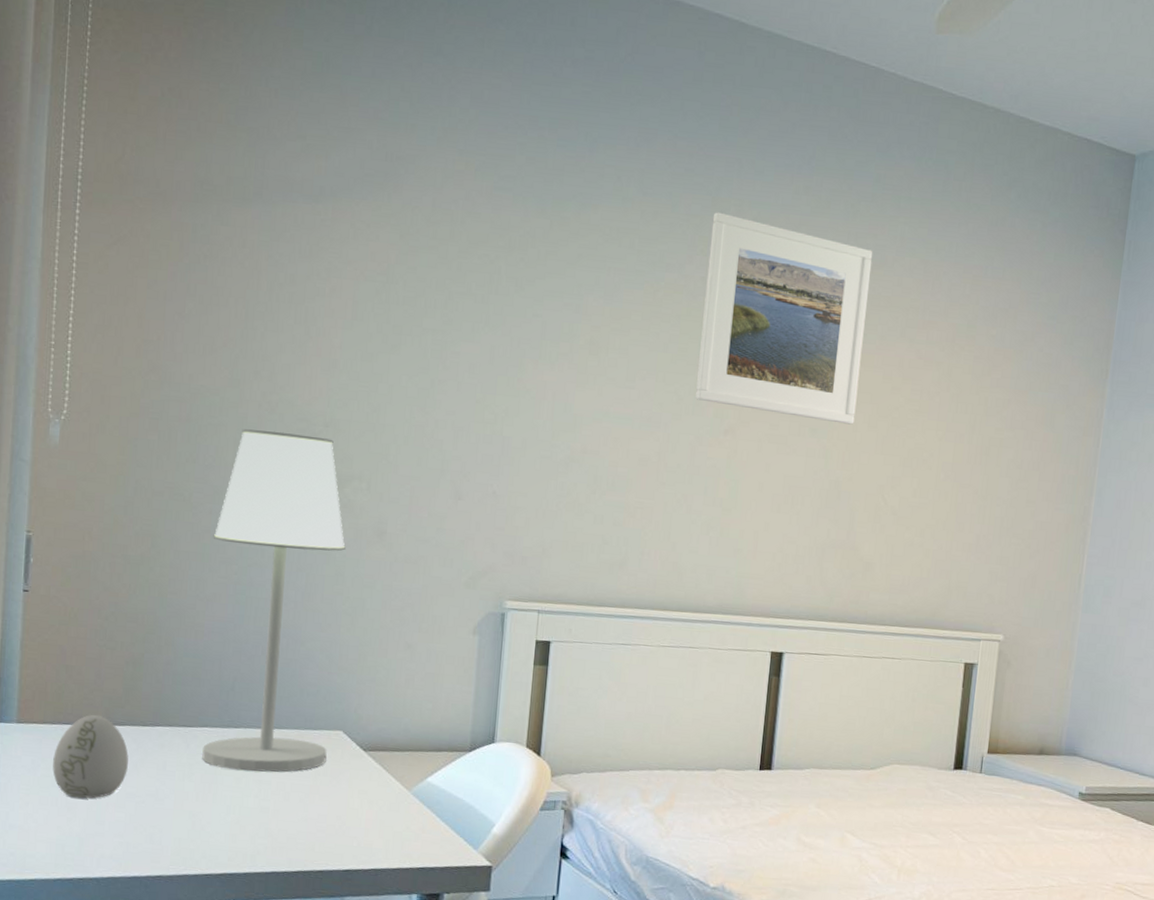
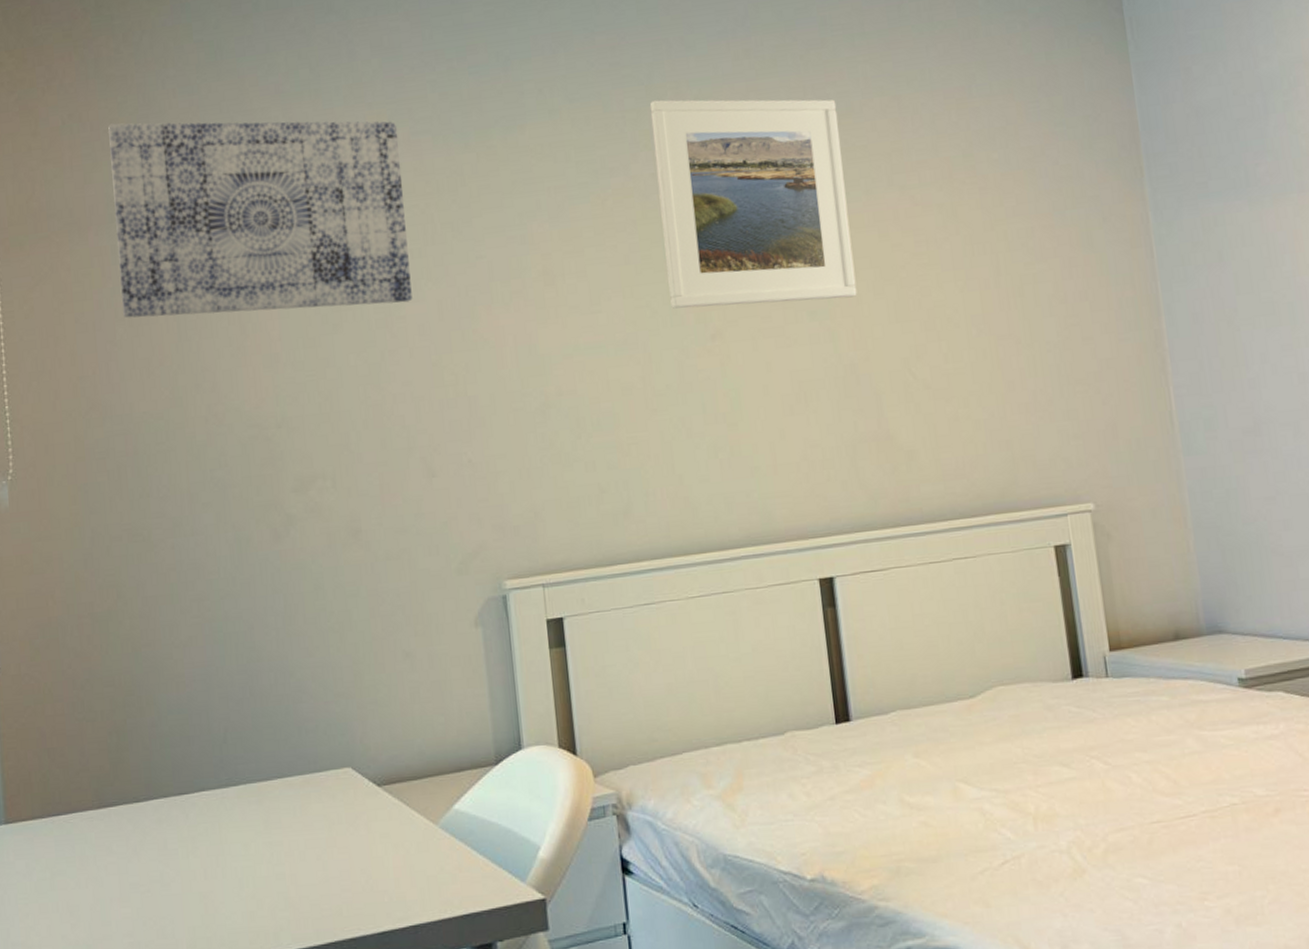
decorative egg: present [53,714,129,798] -> none [47,798,127,899]
wall art: none [195,107,483,341] -> present [107,121,413,318]
table lamp: present [202,429,346,772] -> none [179,440,339,836]

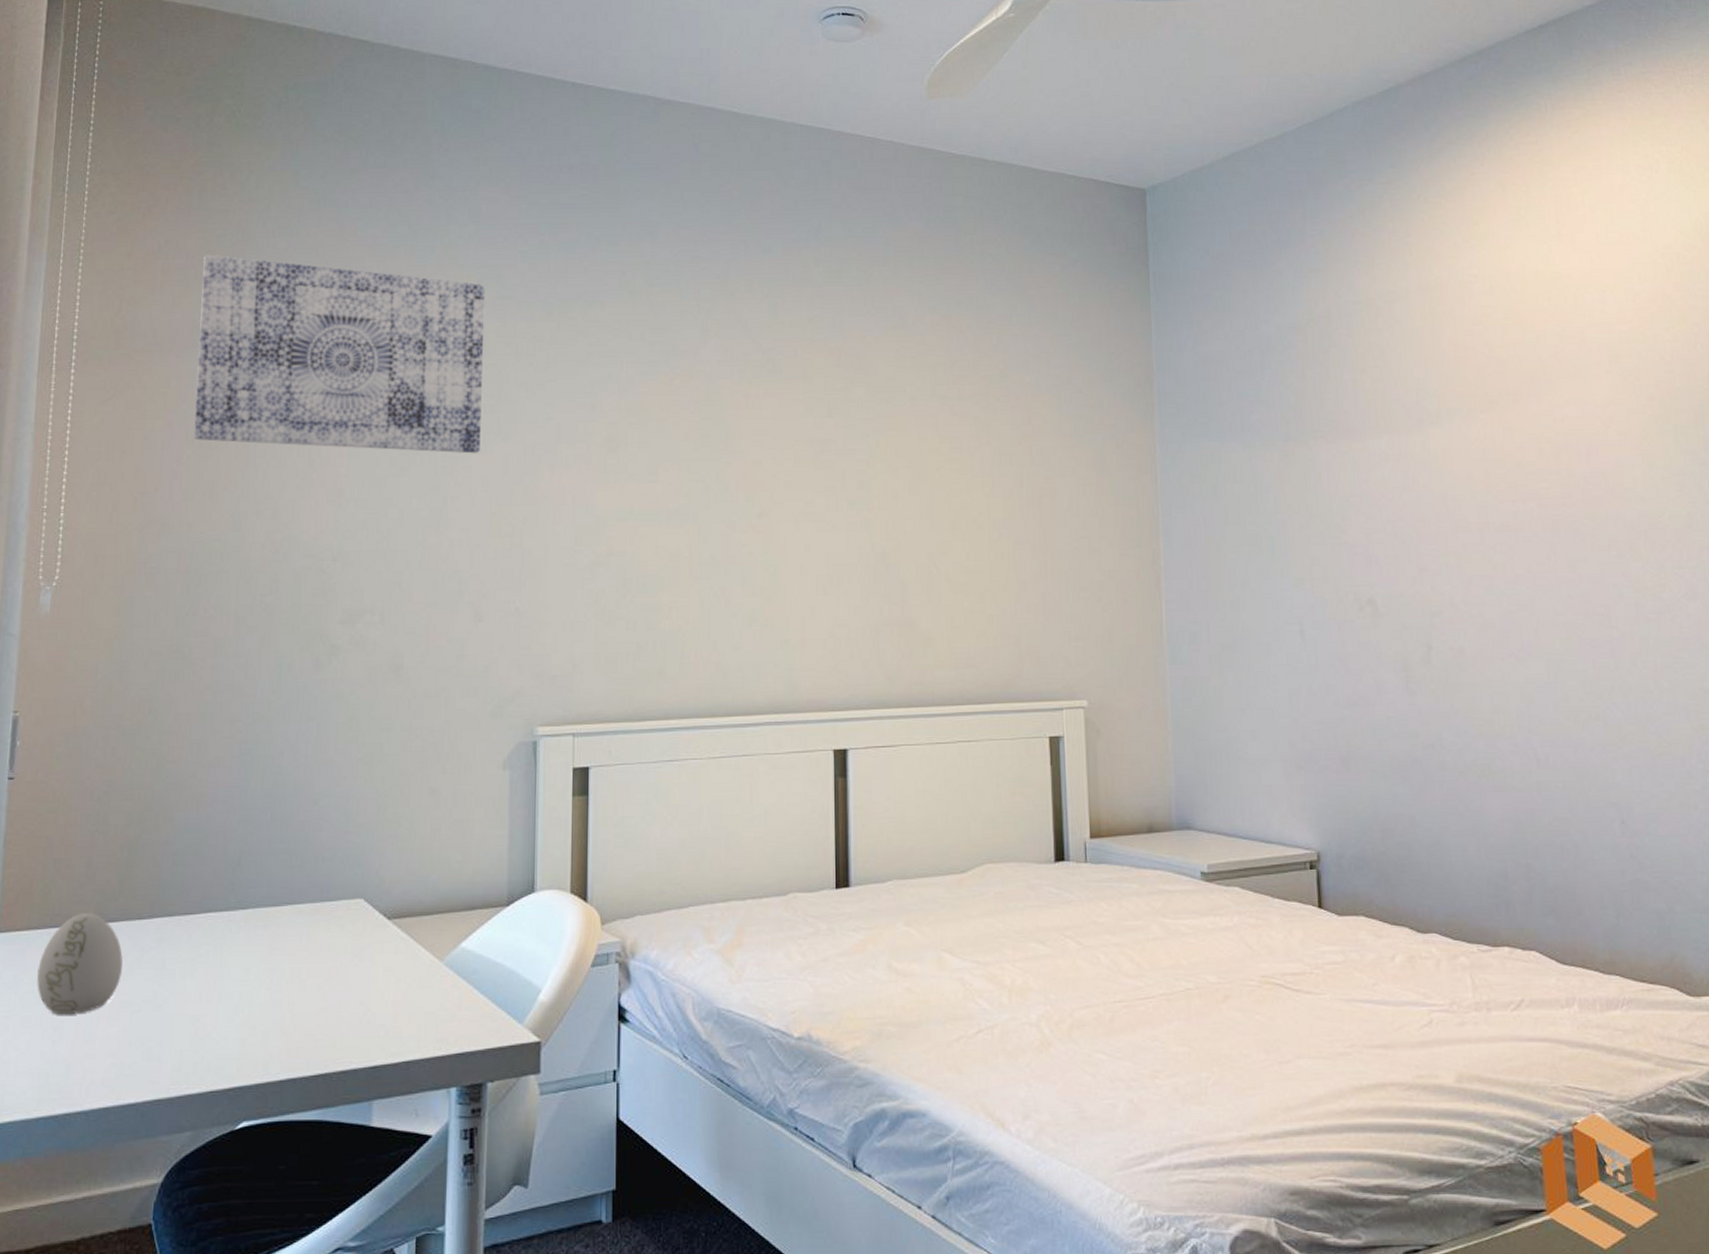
decorative egg: none [47,798,127,899] -> present [37,912,123,1015]
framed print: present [649,99,857,309] -> none [723,294,894,492]

